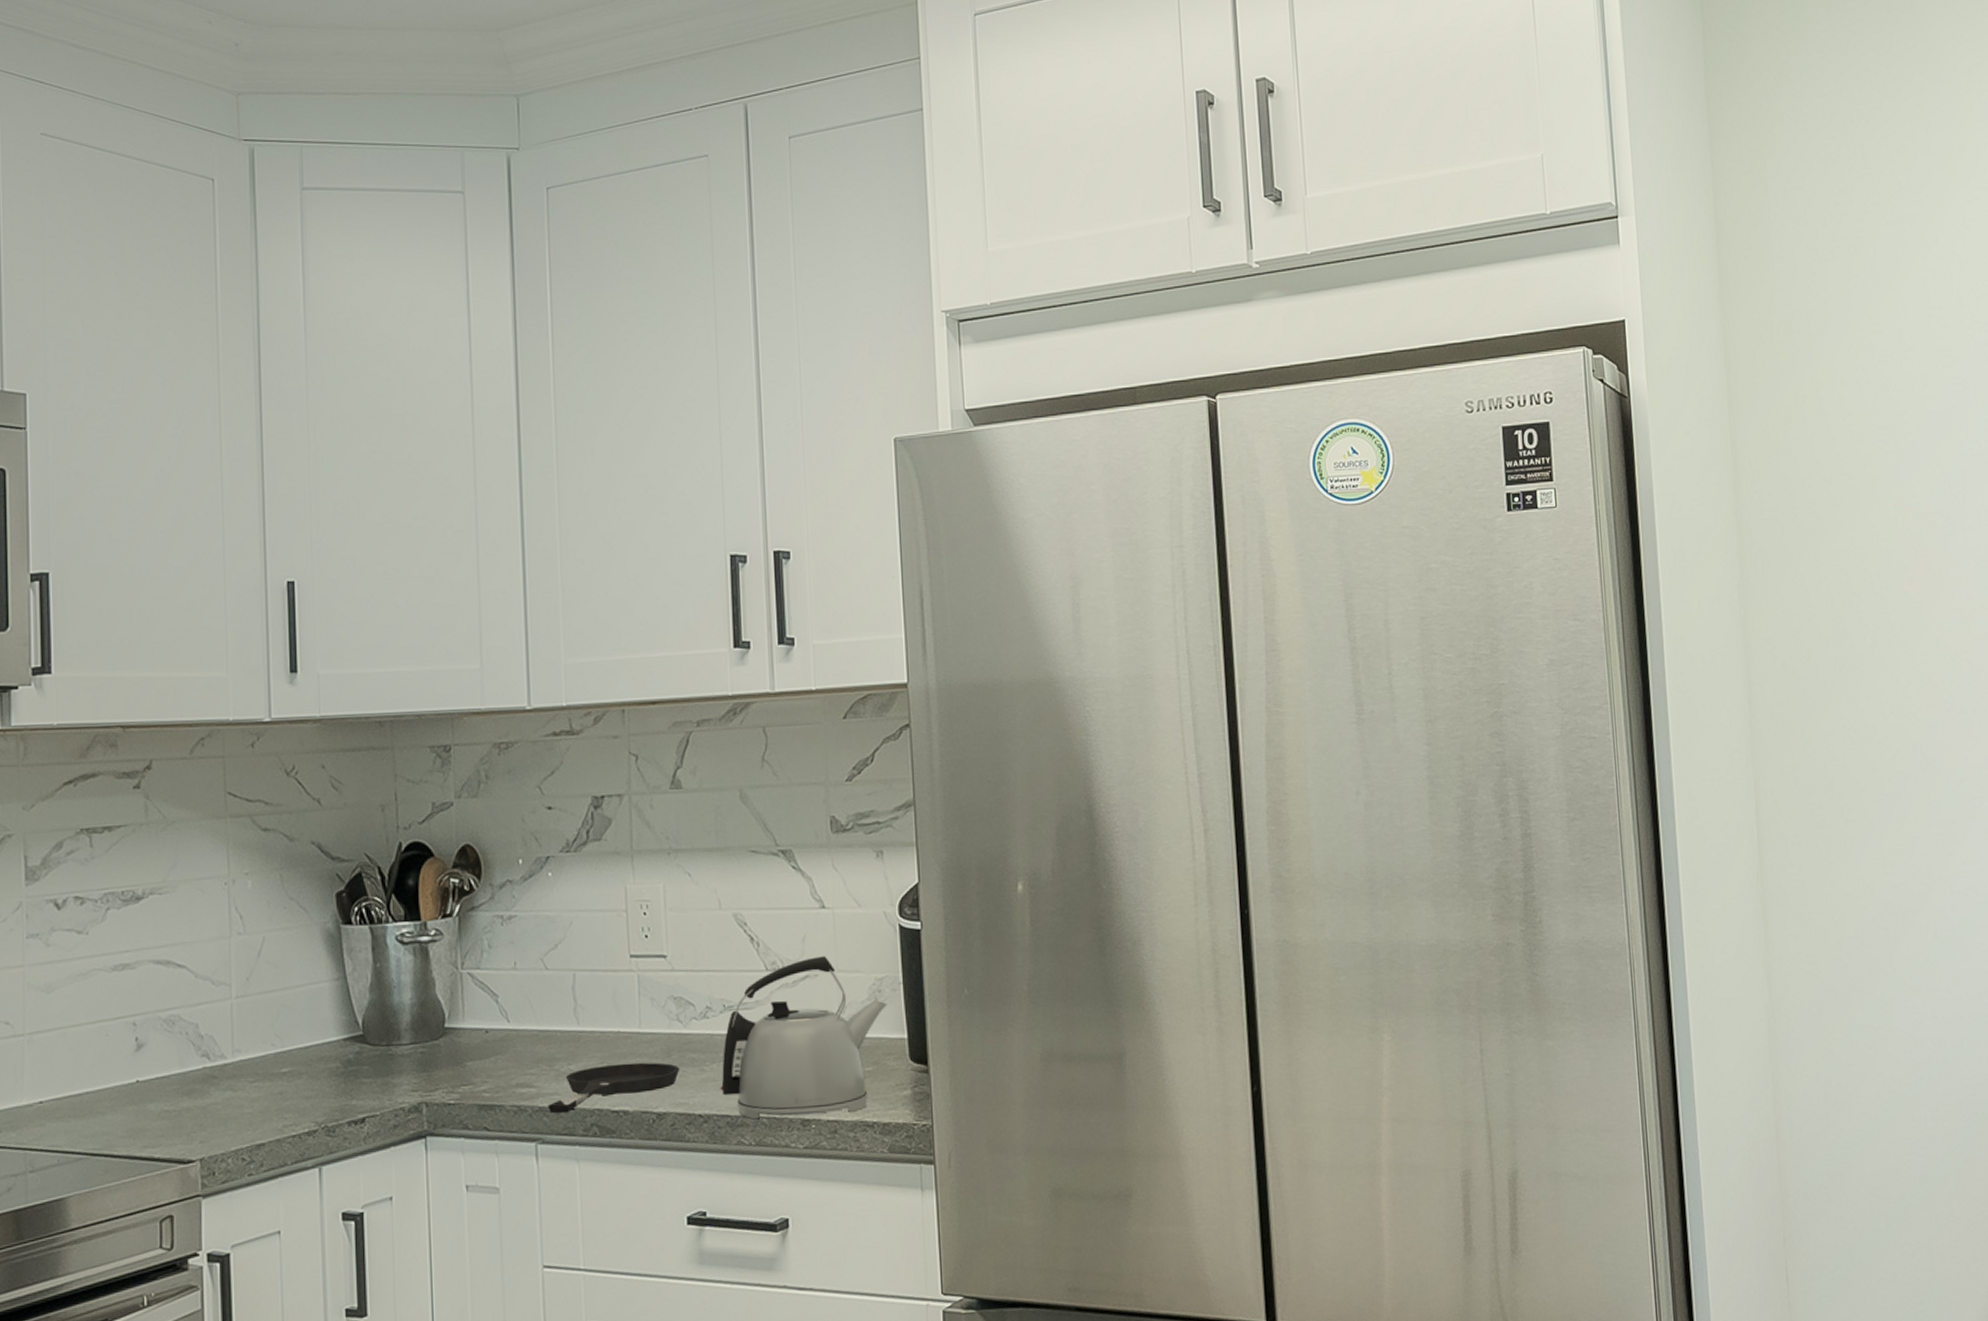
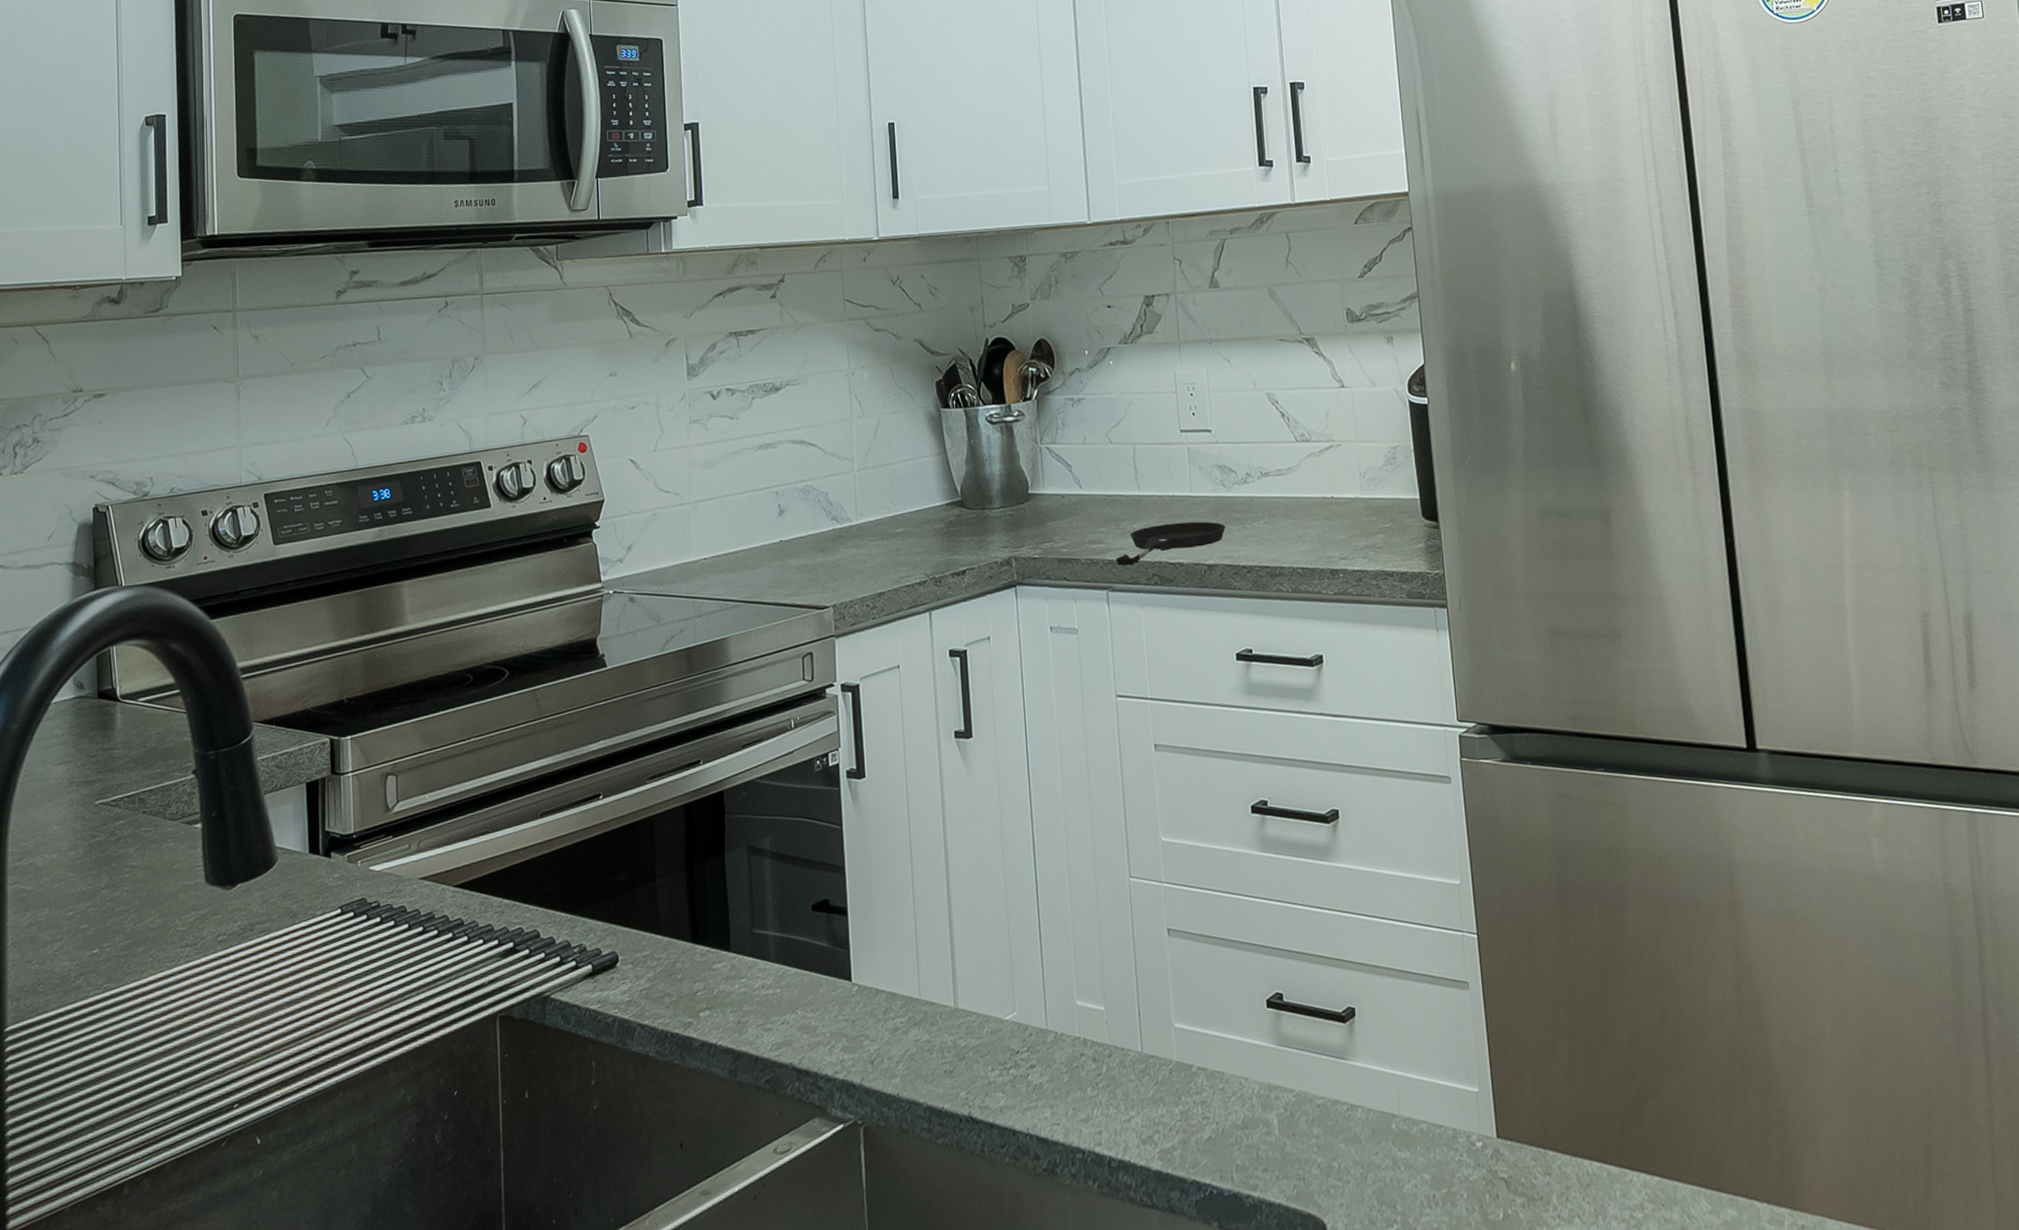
kettle: present [720,956,888,1120] -> none [1260,428,1402,570]

